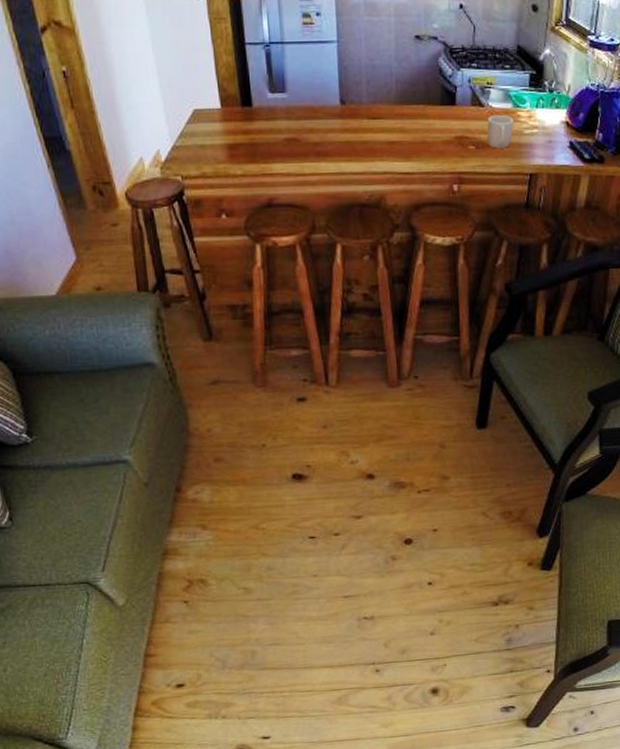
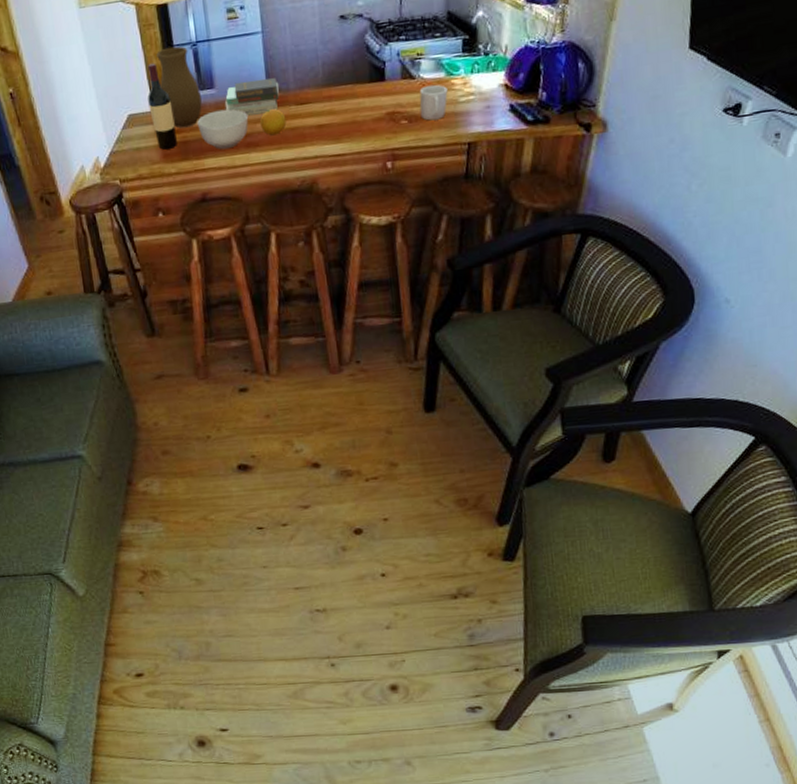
wine bottle: none [215,59,245,150] -> present [147,63,177,150]
vase: none [227,44,273,130] -> present [156,46,202,128]
bowl: none [266,115,320,156] -> present [197,108,249,150]
books: none [296,89,353,124] -> present [224,78,280,116]
fruit: none [331,120,358,147] -> present [260,109,287,136]

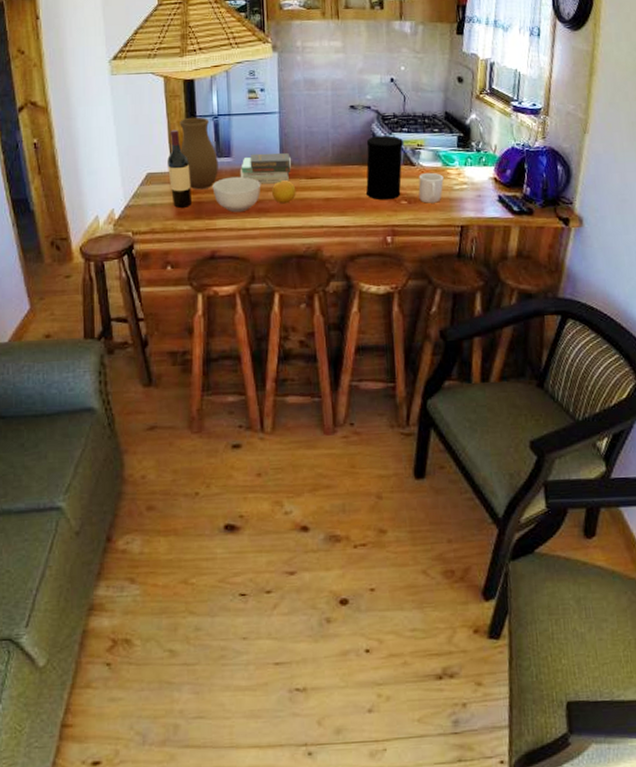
canister: none [359,46,402,122] -> present [366,135,404,200]

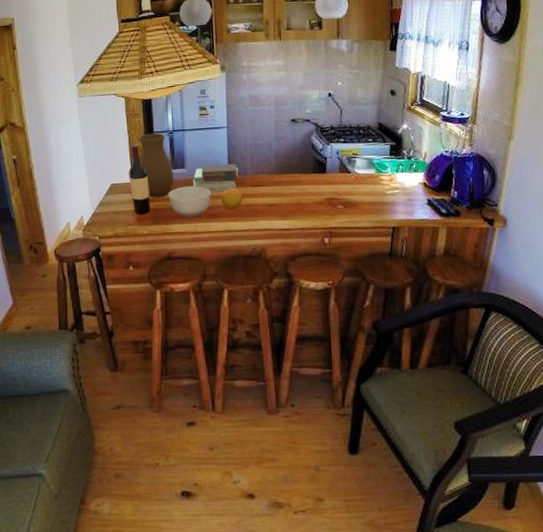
canister: present [366,135,404,200] -> none [306,146,341,205]
mug: present [418,172,444,203] -> none [353,179,377,207]

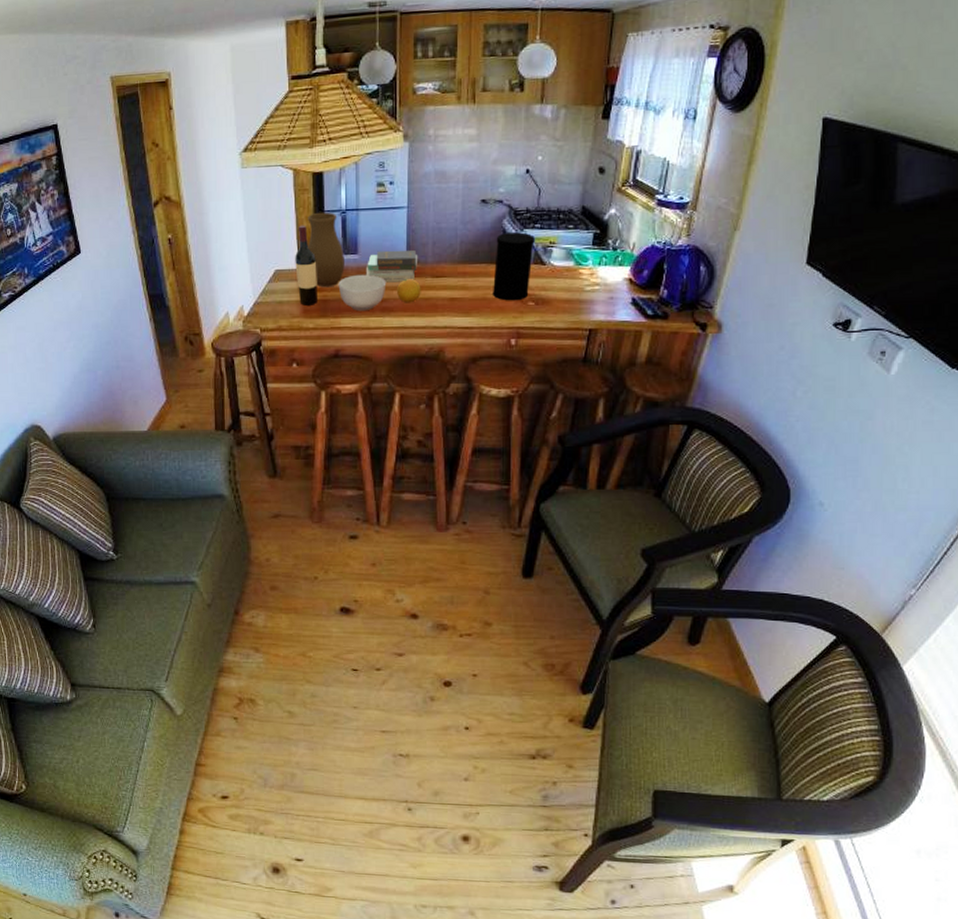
canister: none [306,146,341,205] -> present [493,232,536,301]

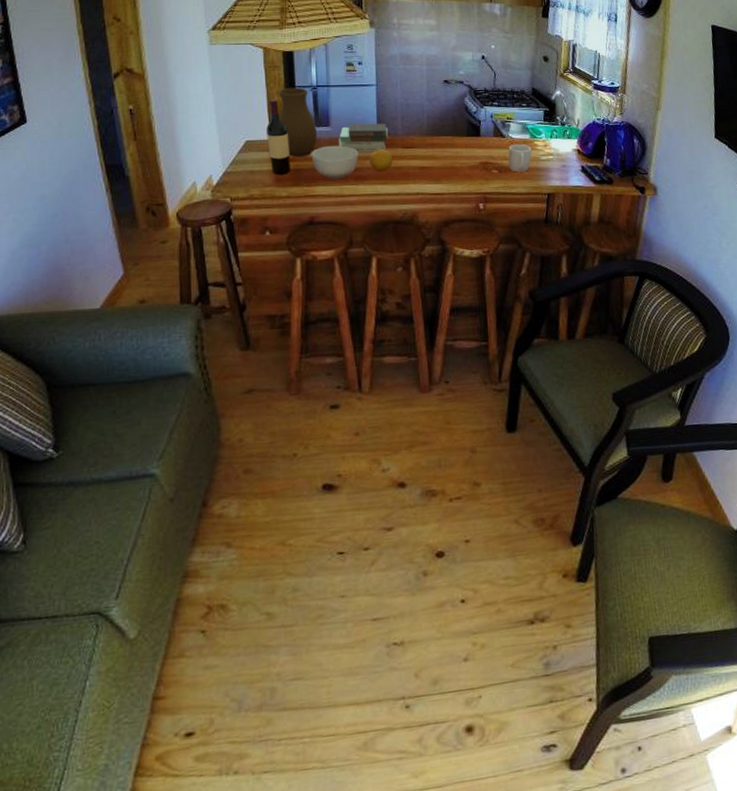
canister: present [493,232,536,301] -> none [459,109,495,169]
mug: none [547,272,575,305] -> present [508,143,532,173]

